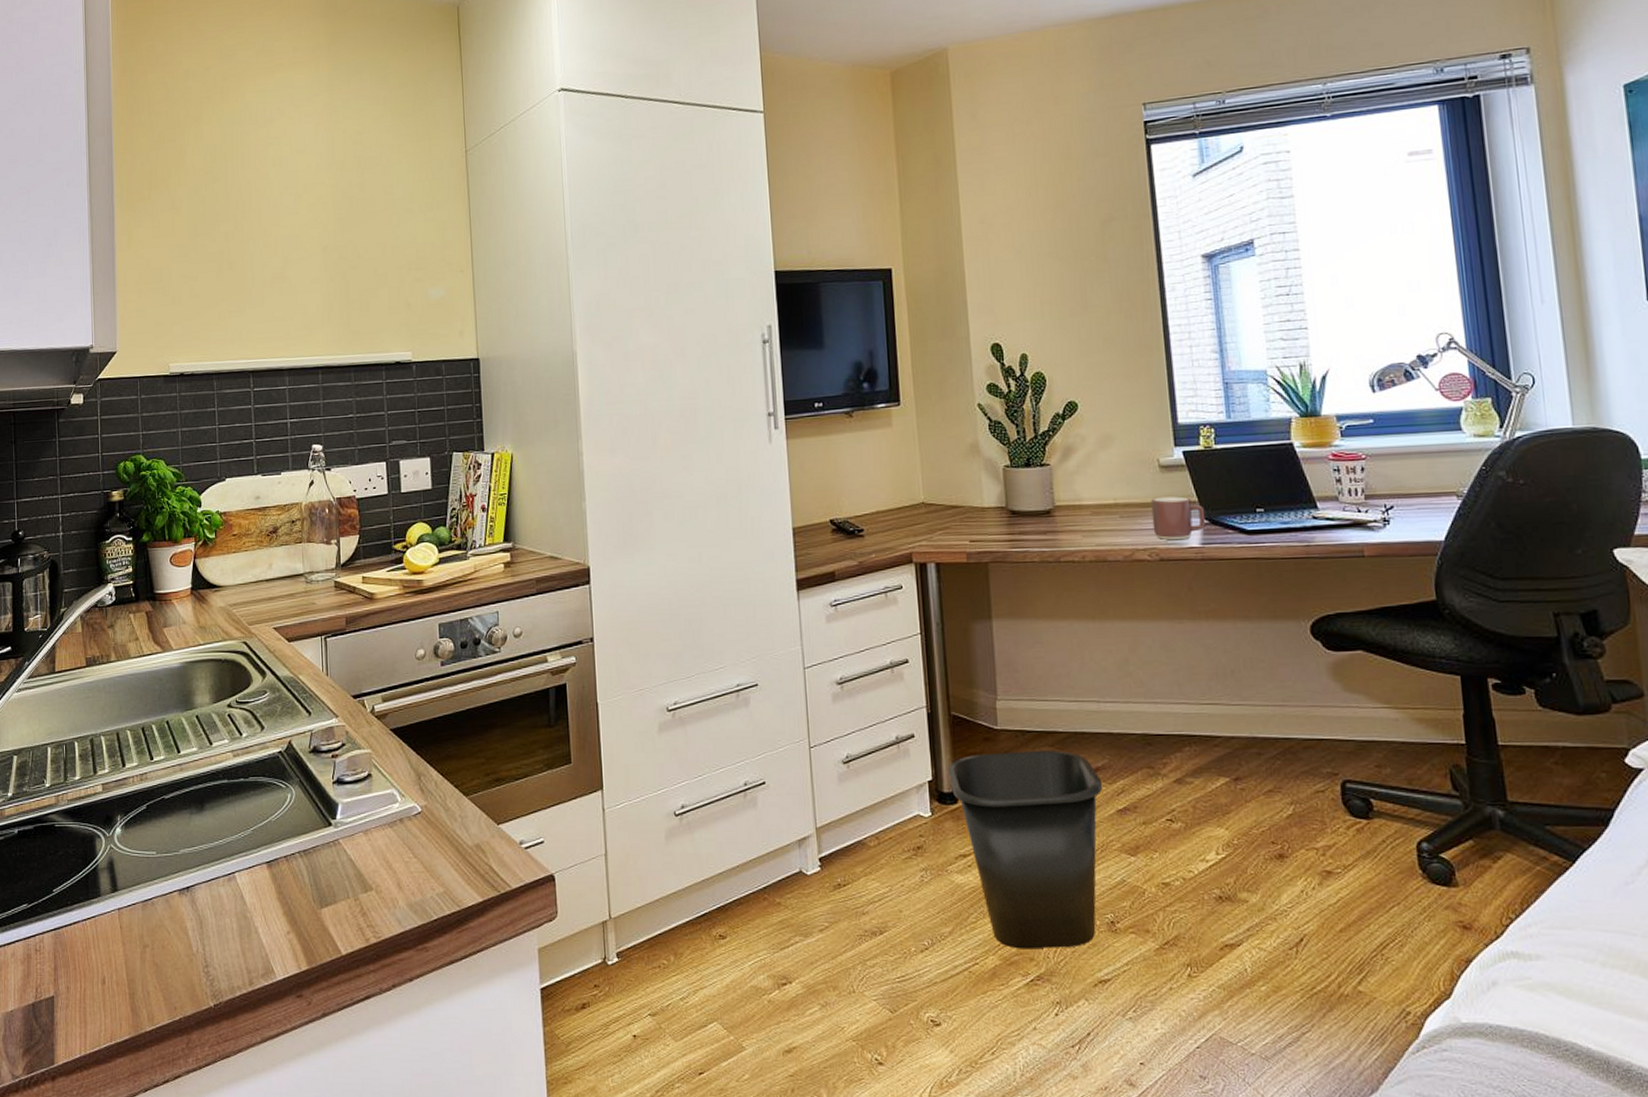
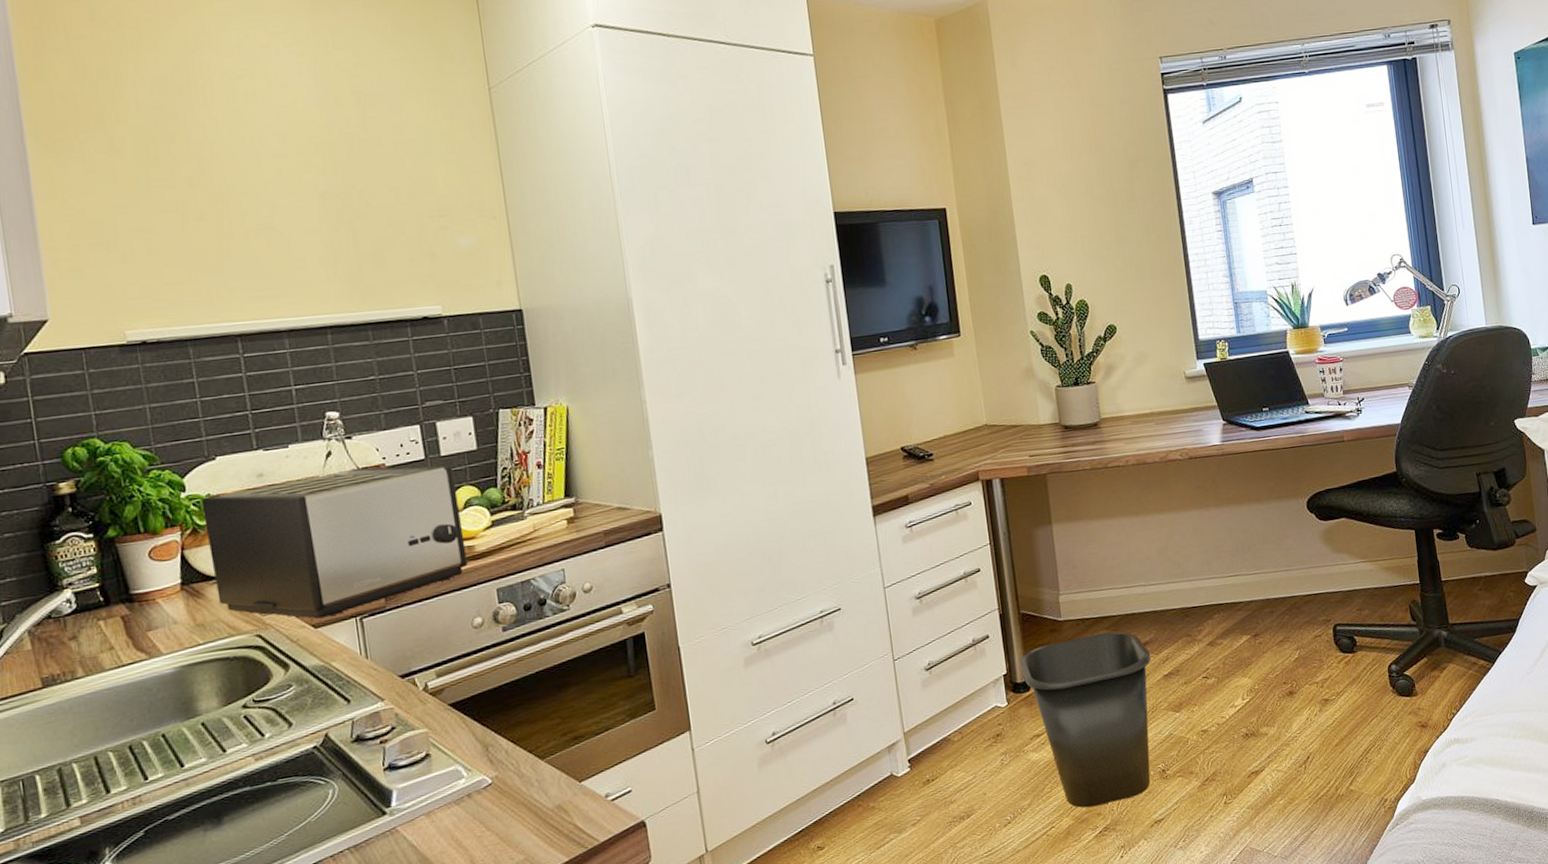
toaster: none [212,497,416,633] -> present [201,465,468,619]
mug: present [1150,496,1206,541] -> none [1179,402,1224,441]

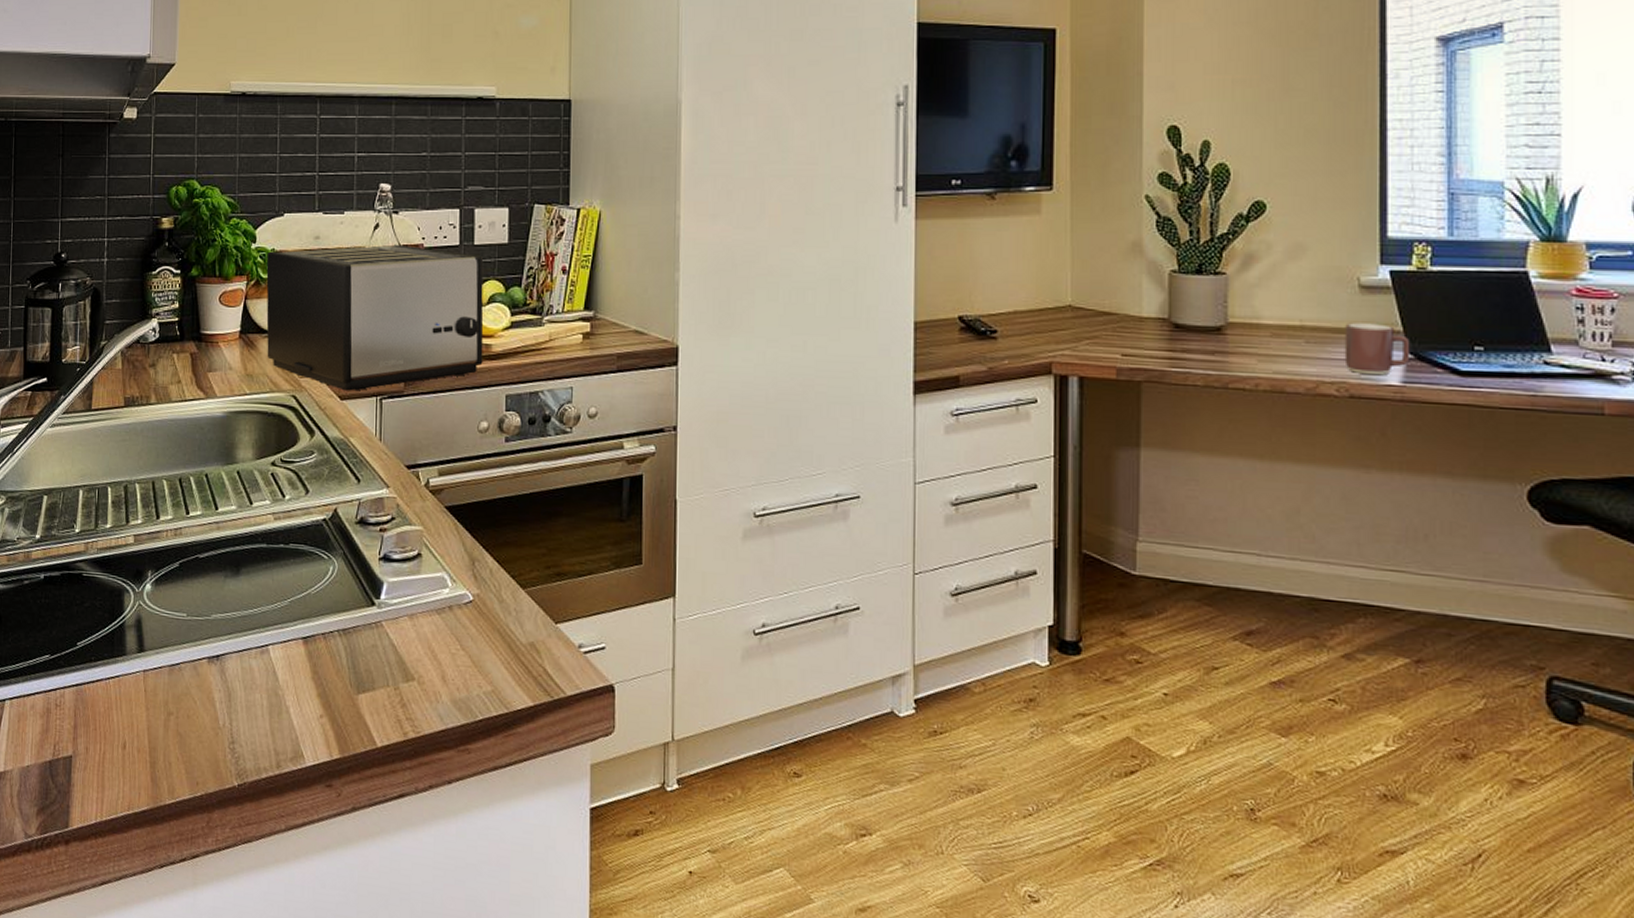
waste bin: present [1019,631,1151,808] -> none [1072,600,1255,833]
mug: none [1179,402,1224,441] -> present [1344,323,1410,376]

